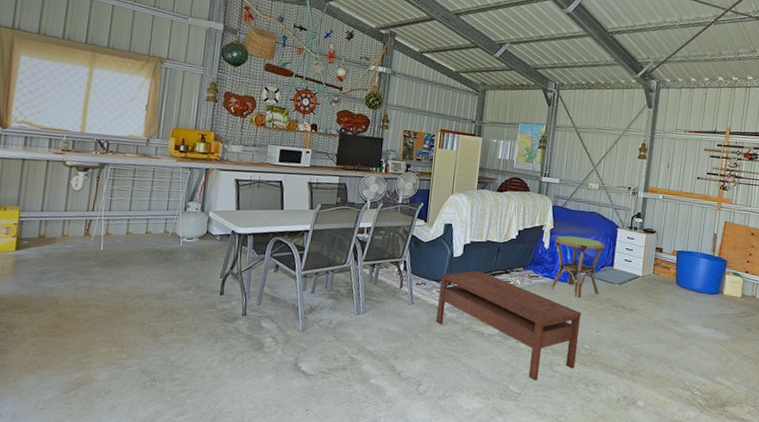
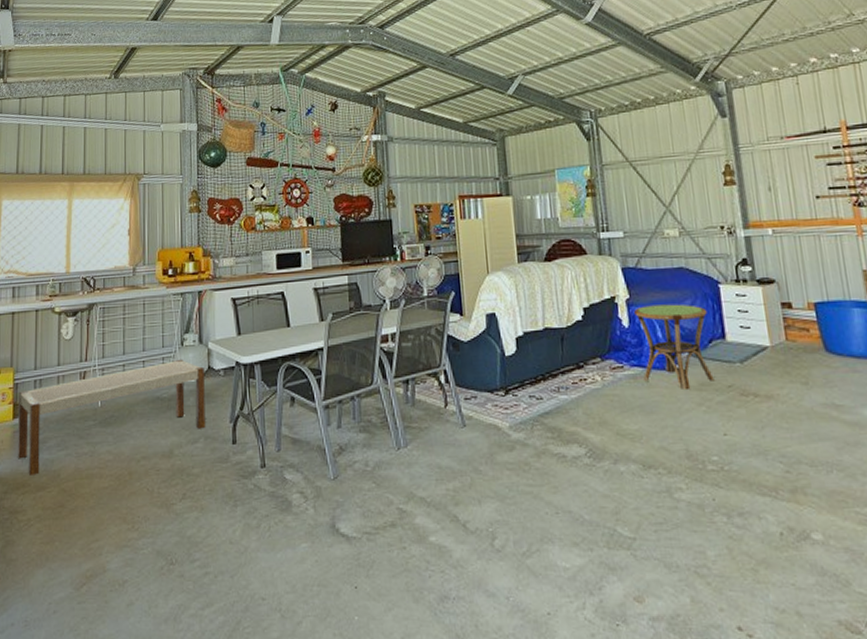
bench: none [17,221,203,300] -> present [17,359,206,477]
coffee table: present [435,270,581,381] -> none [494,369,704,518]

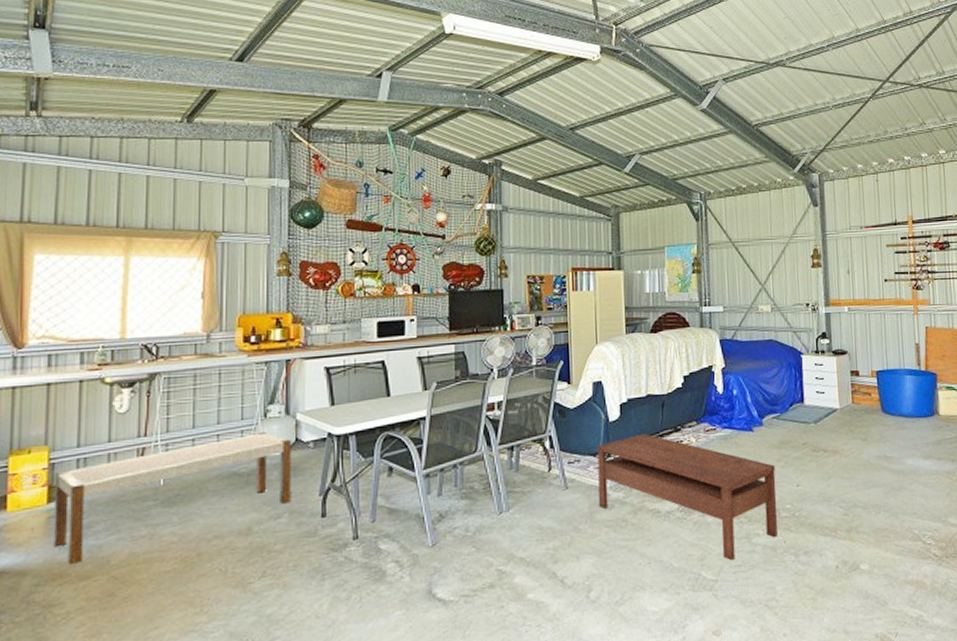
coffee table: none [494,369,704,518] -> present [597,433,778,561]
side table: present [634,304,715,391] -> none [728,372,792,449]

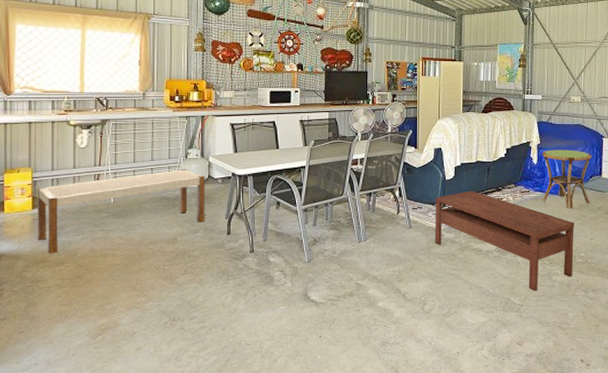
side table: none [728,372,792,449] -> present [542,150,592,209]

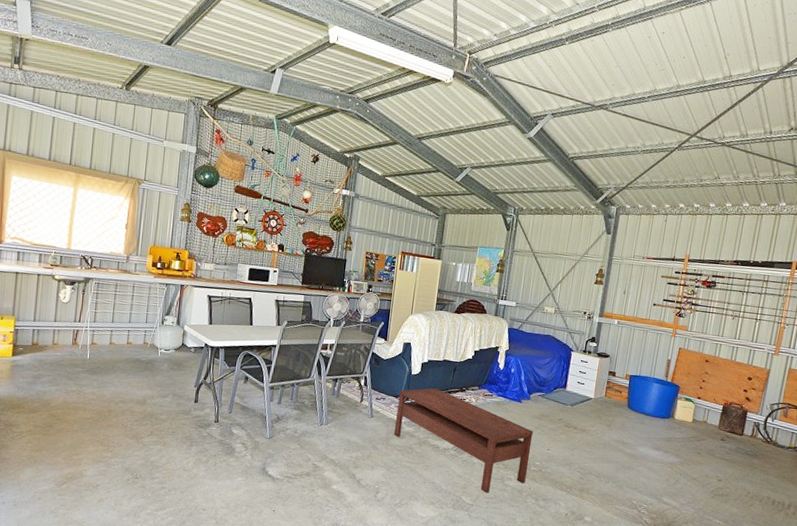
bench: present [37,168,205,255] -> none [14,334,179,401]
side table: present [542,150,592,209] -> none [503,357,559,418]

